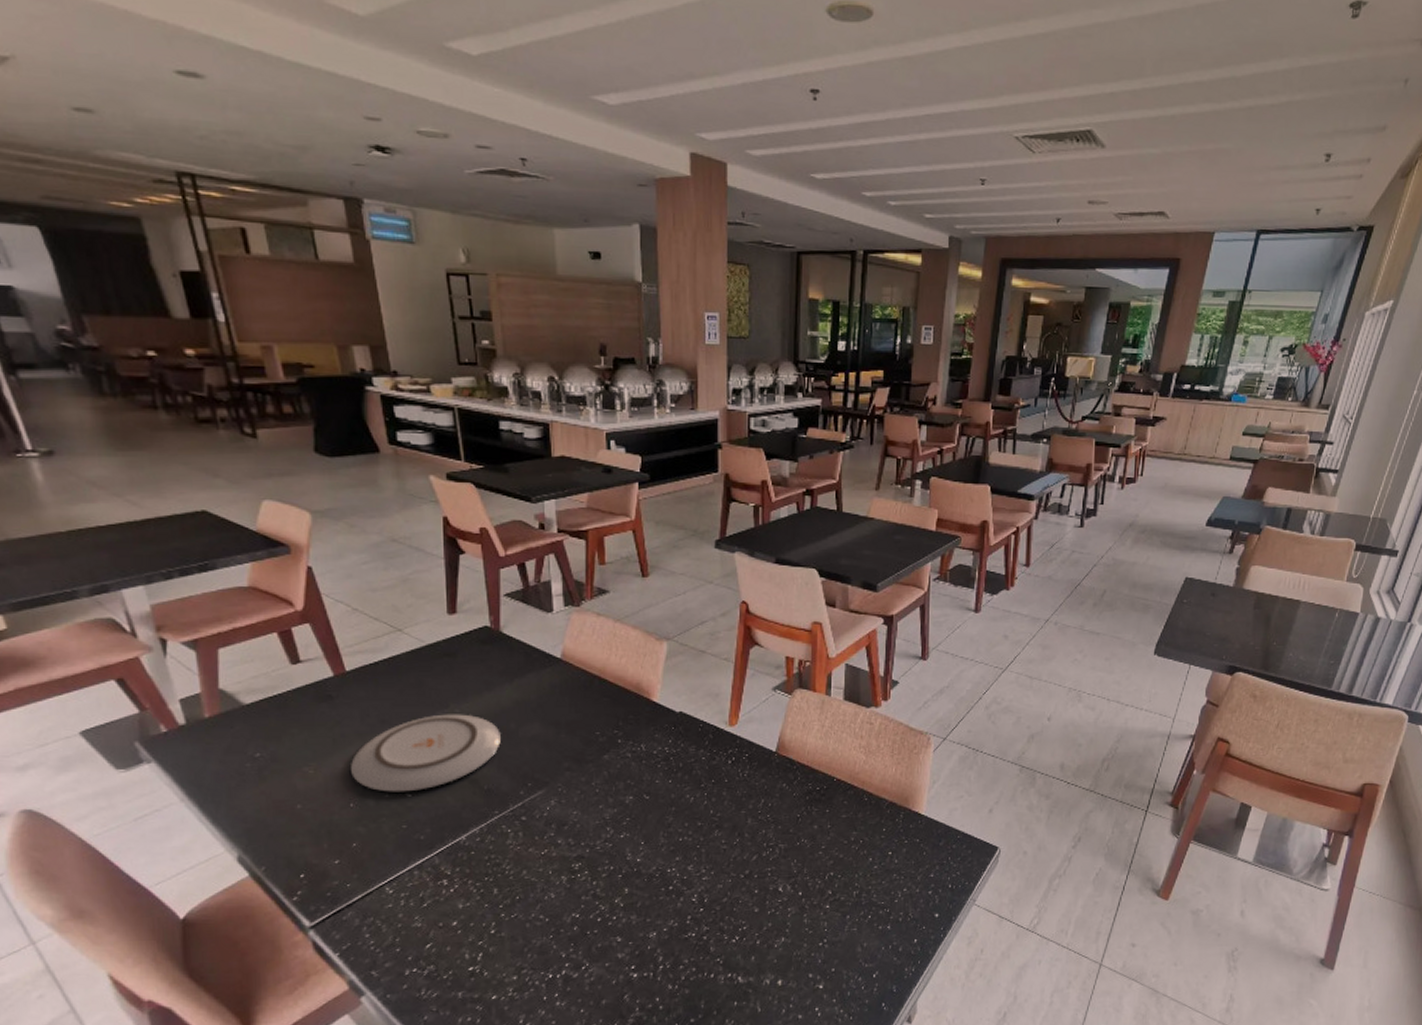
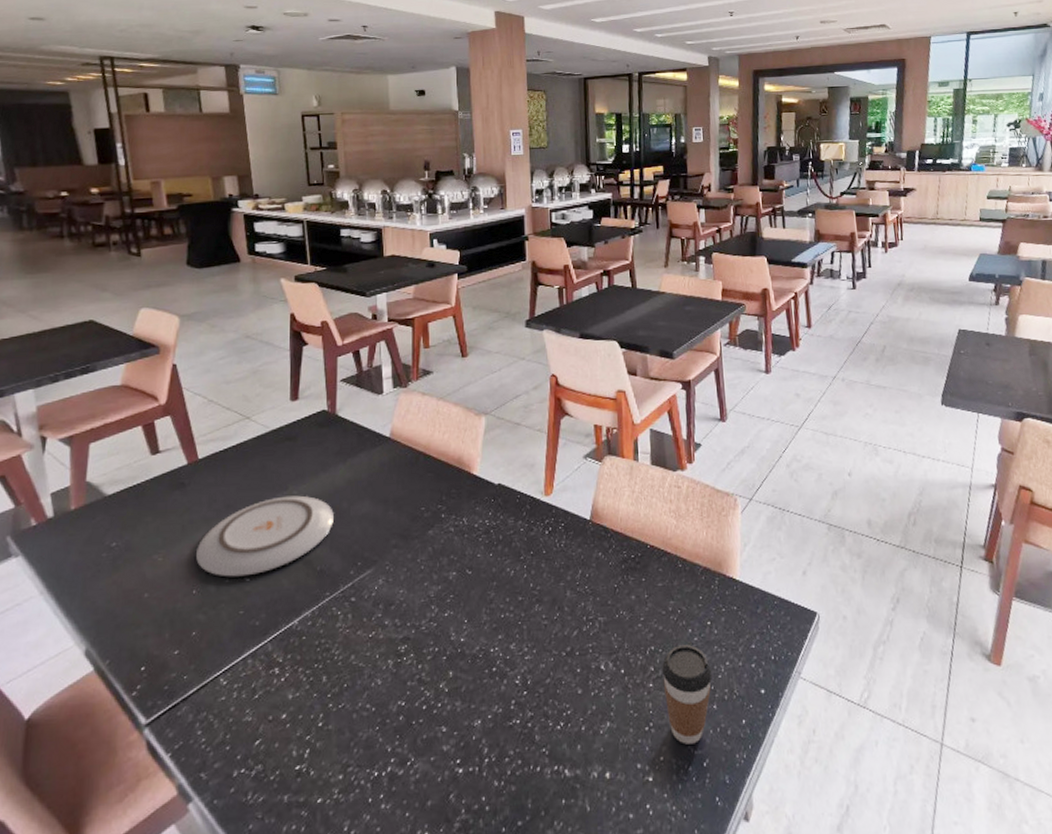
coffee cup: none [840,872,889,959] -> present [662,645,713,745]

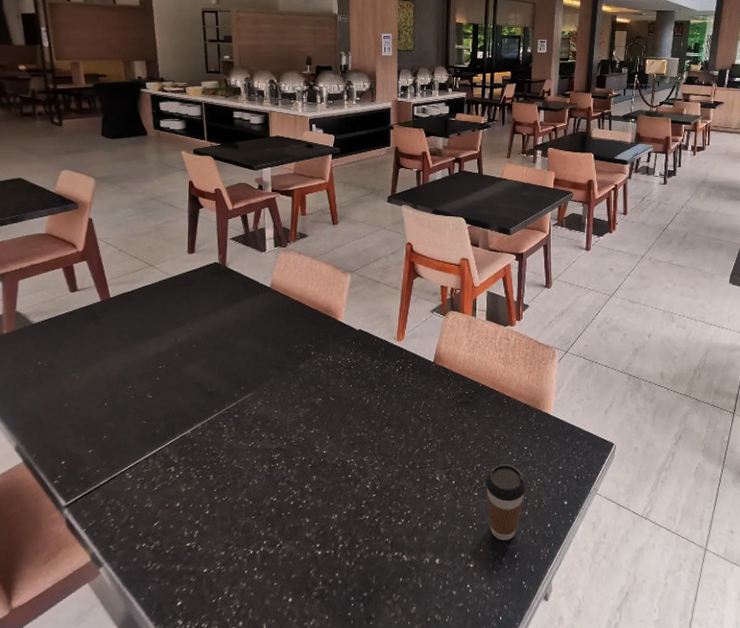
plate: present [196,495,334,577] -> none [107,331,222,394]

